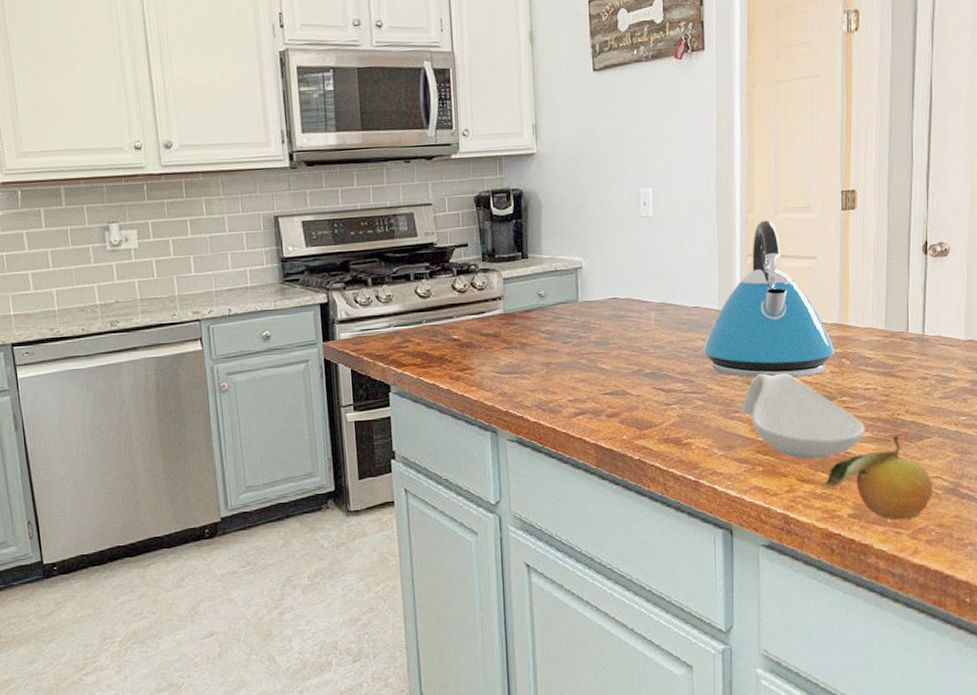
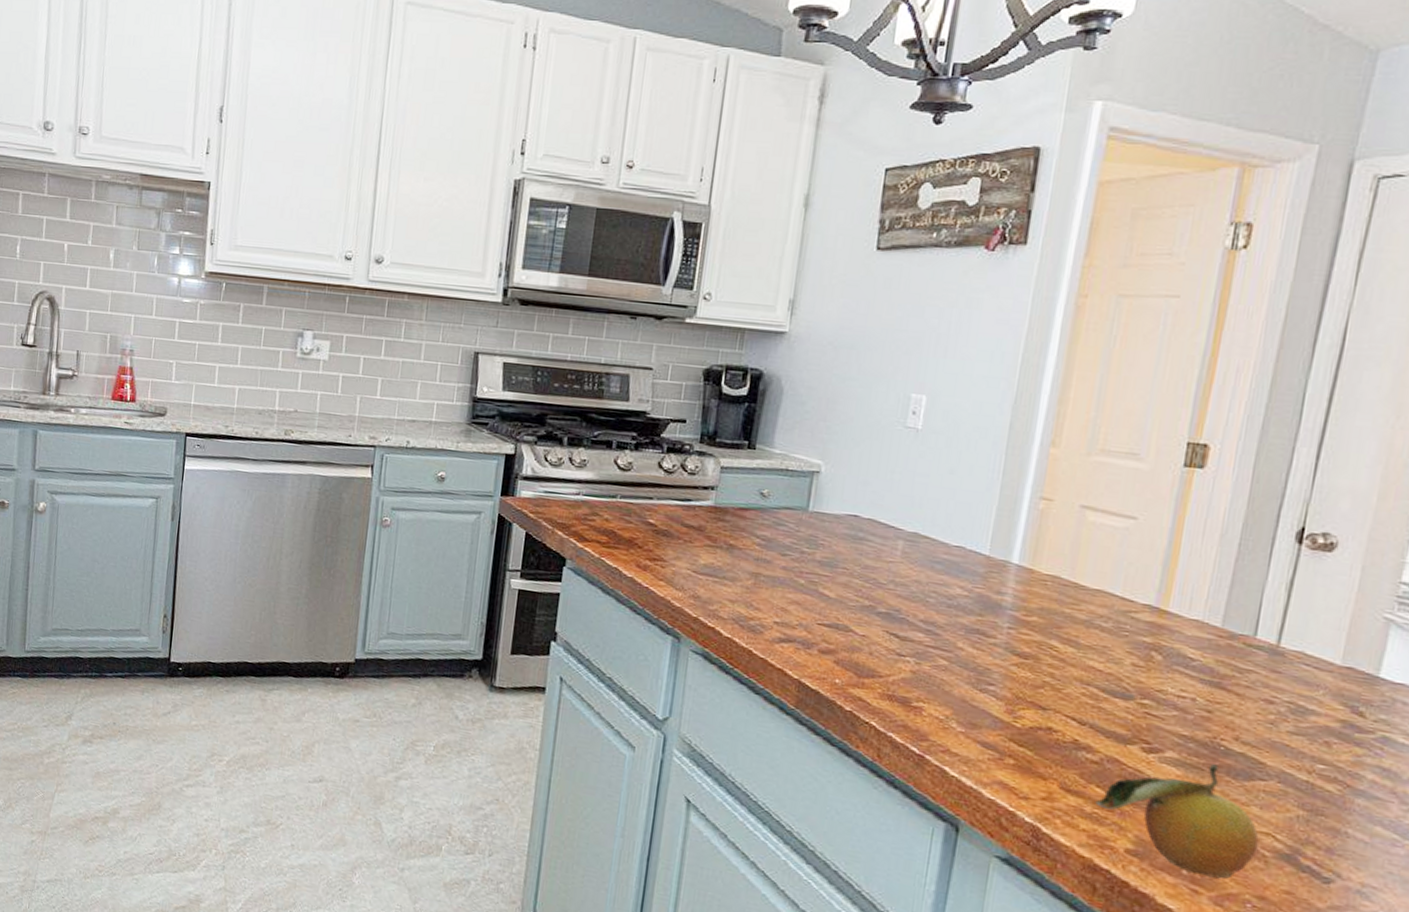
kettle: present [702,220,835,378] -> none [958,459,1143,663]
spoon rest: present [742,373,865,460] -> none [998,644,1170,771]

